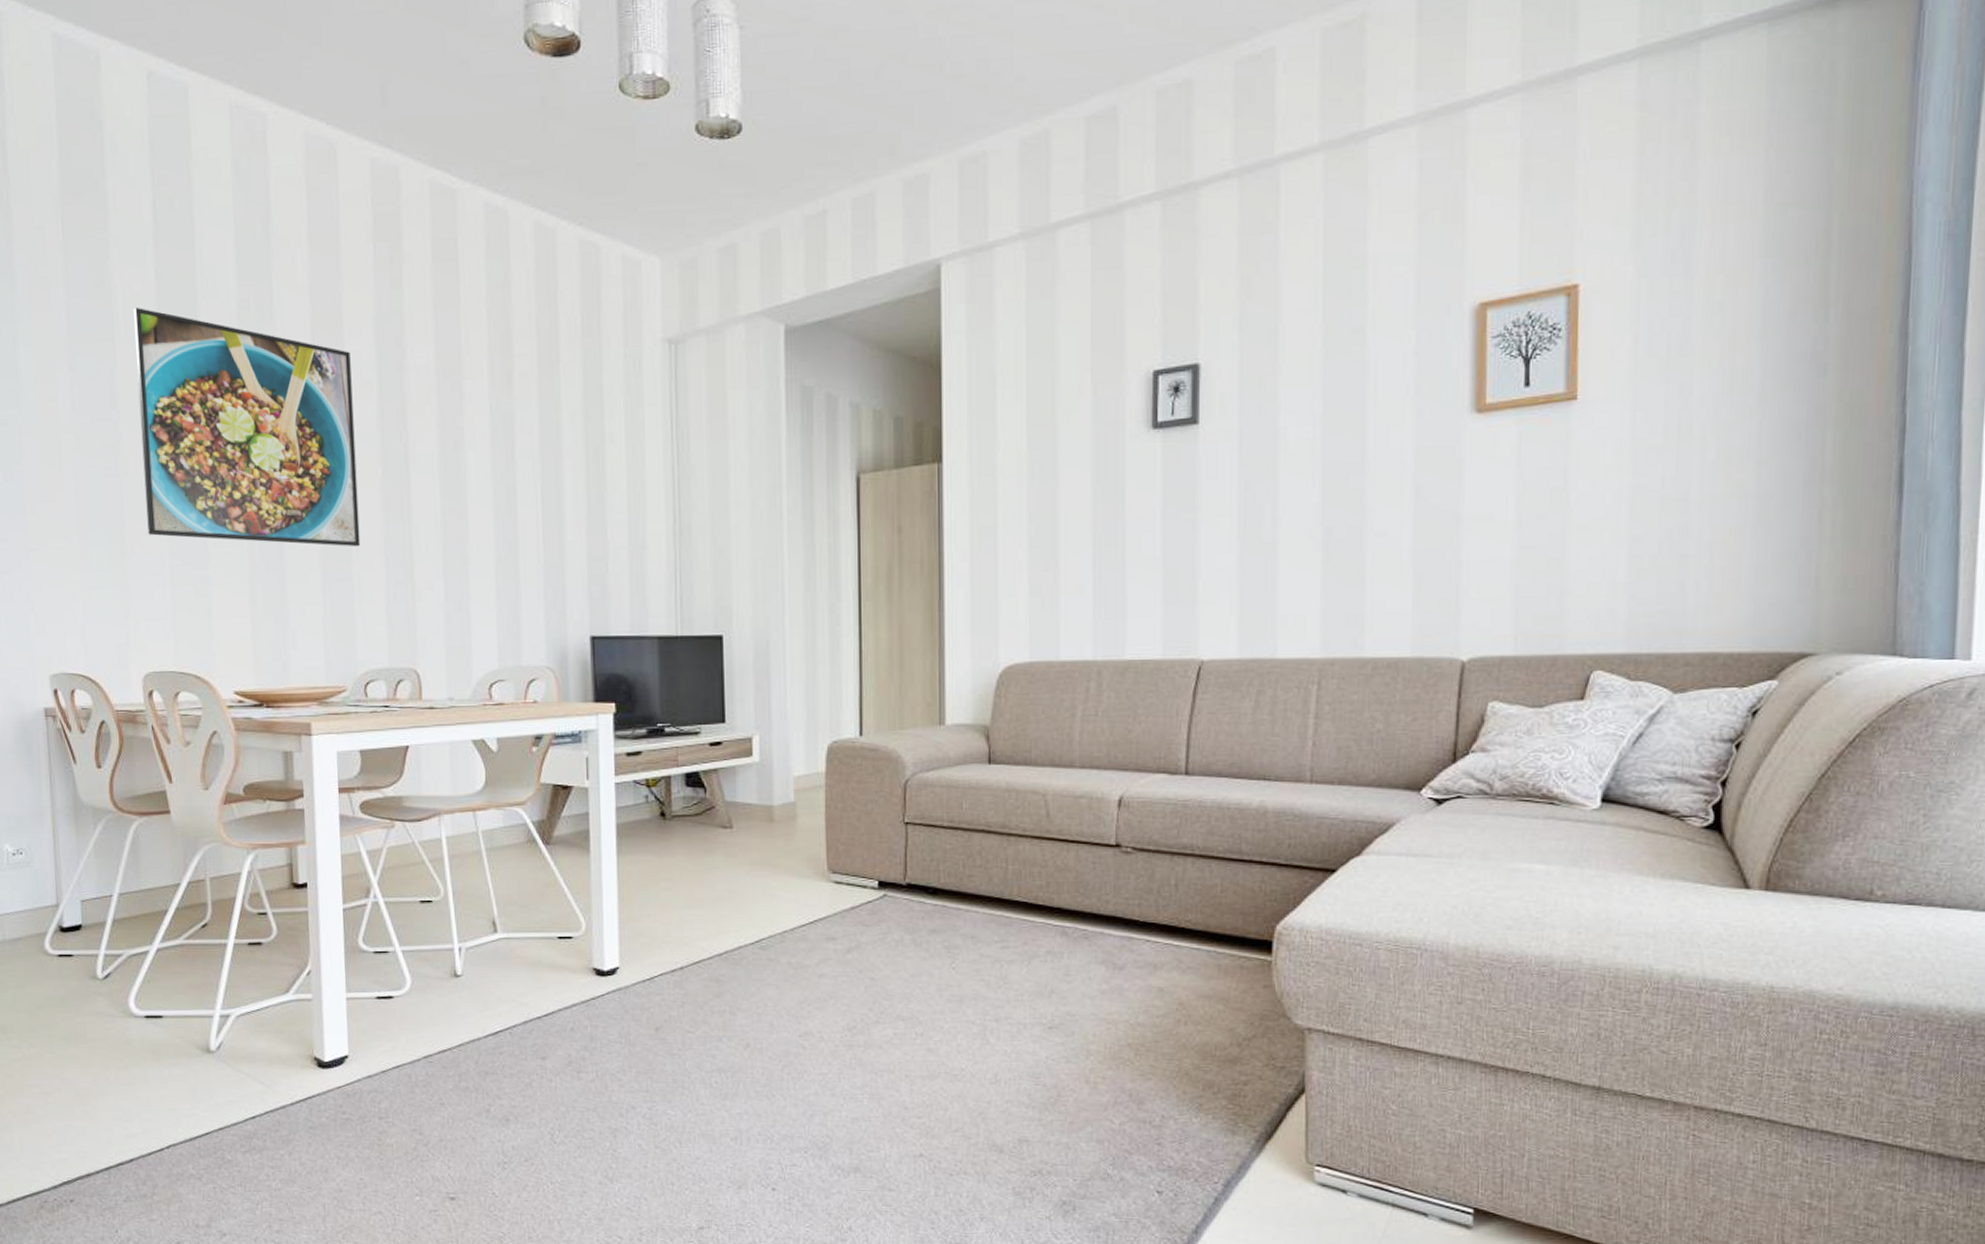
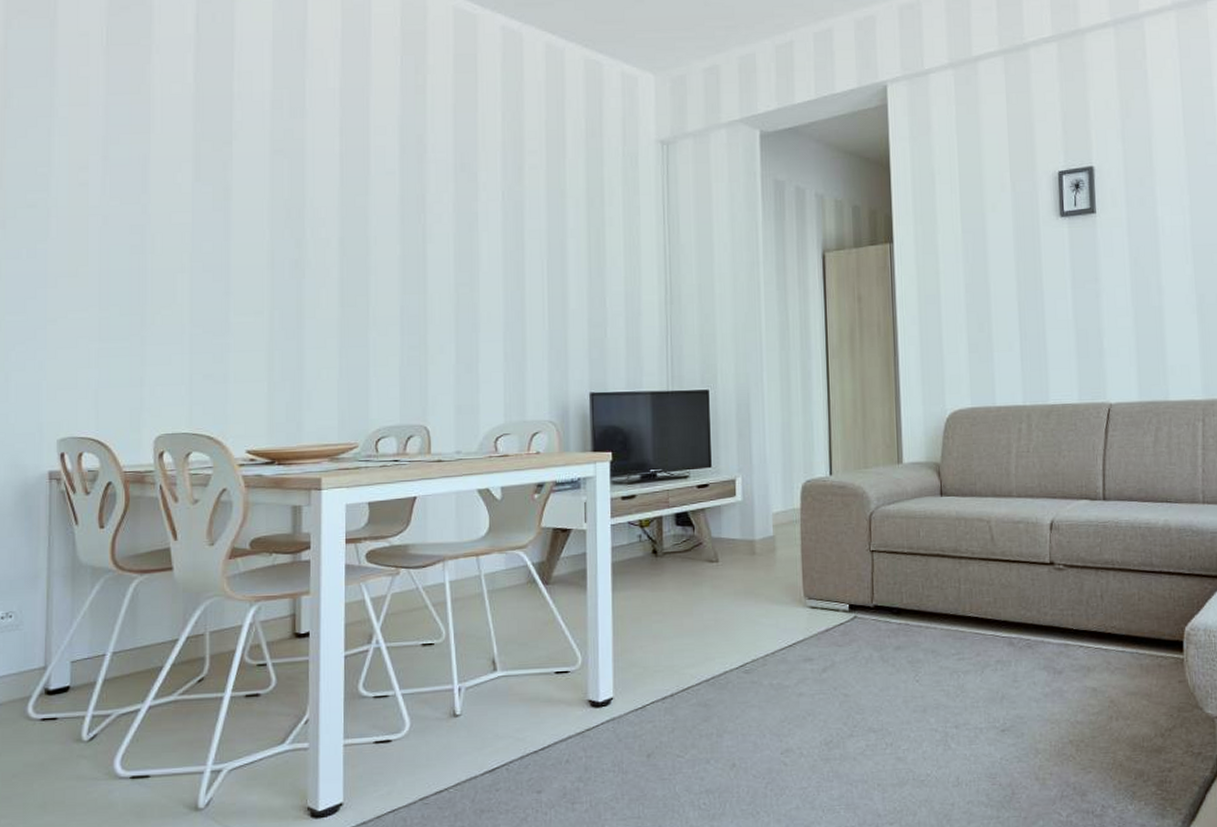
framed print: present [133,306,361,547] -> none [170,104,378,317]

